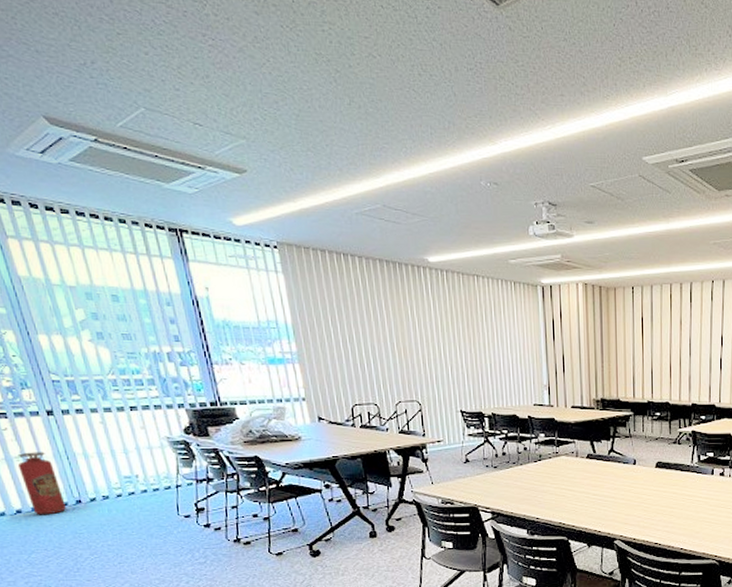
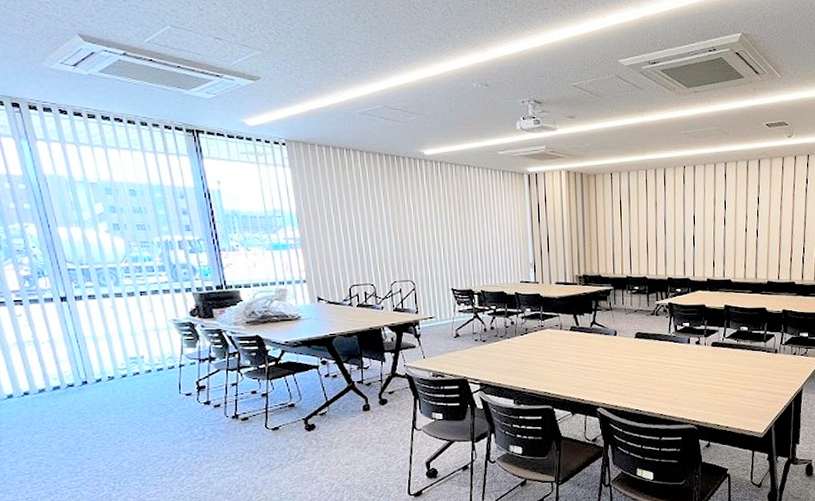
fire extinguisher: present [17,452,66,515] -> none [29,336,72,397]

